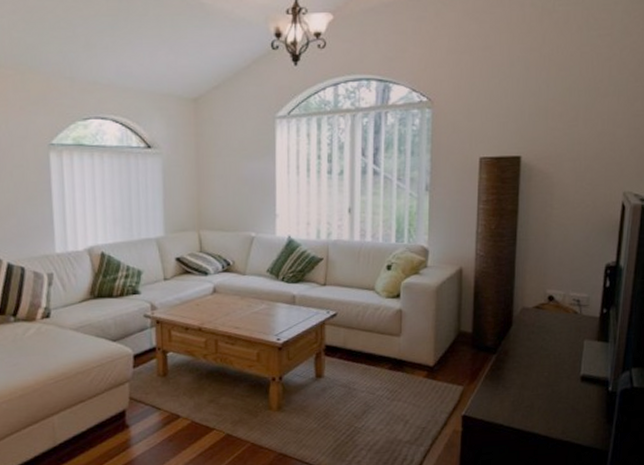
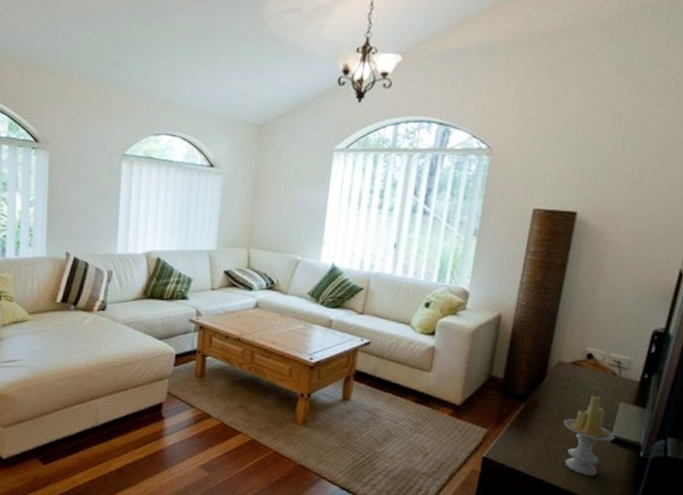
candle: none [534,337,585,418] -> present [563,395,616,476]

